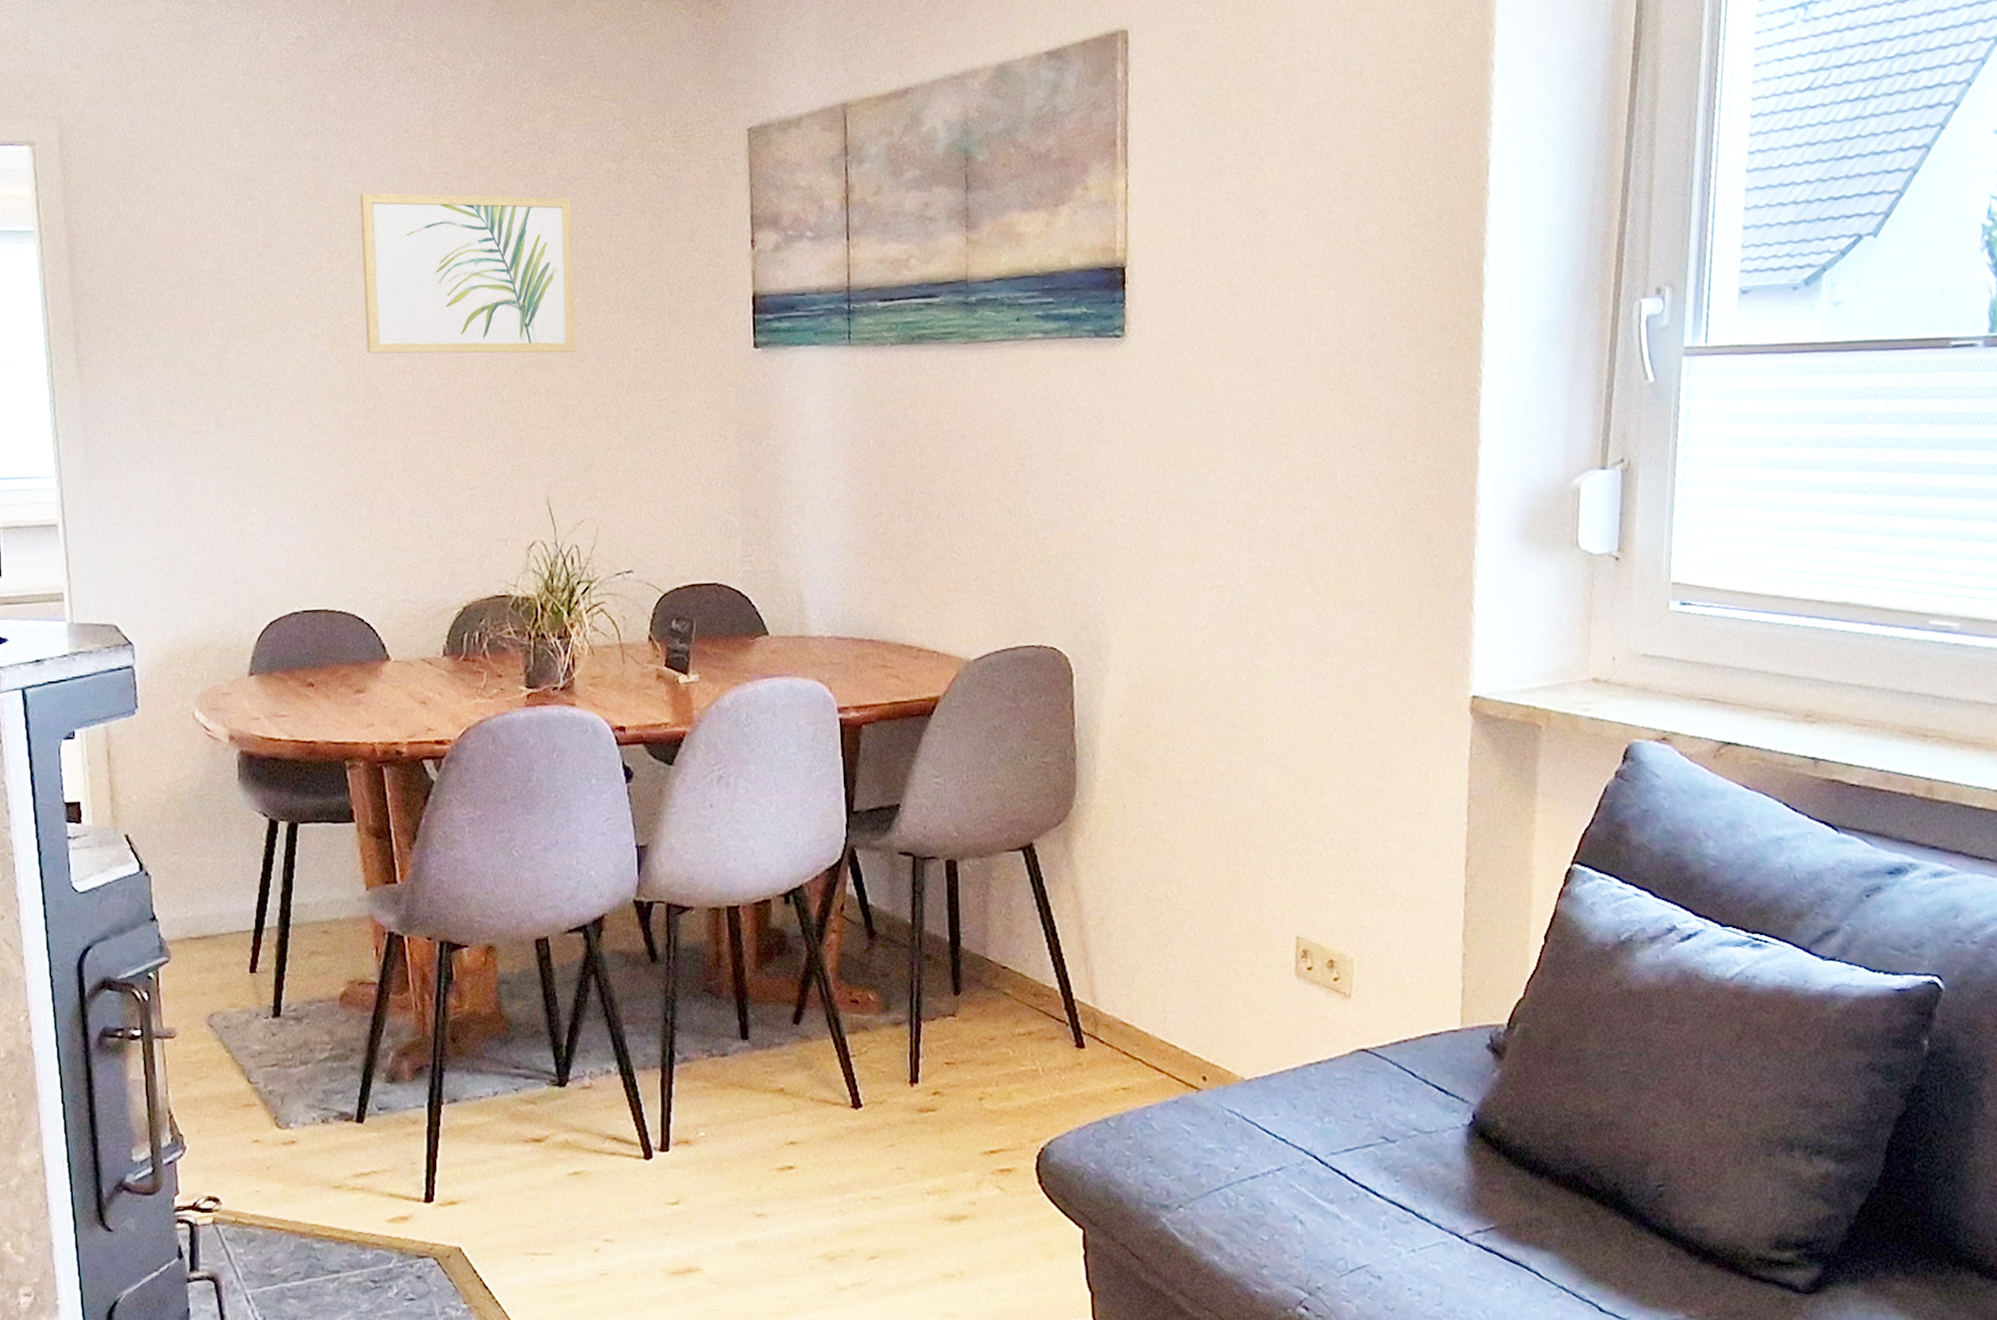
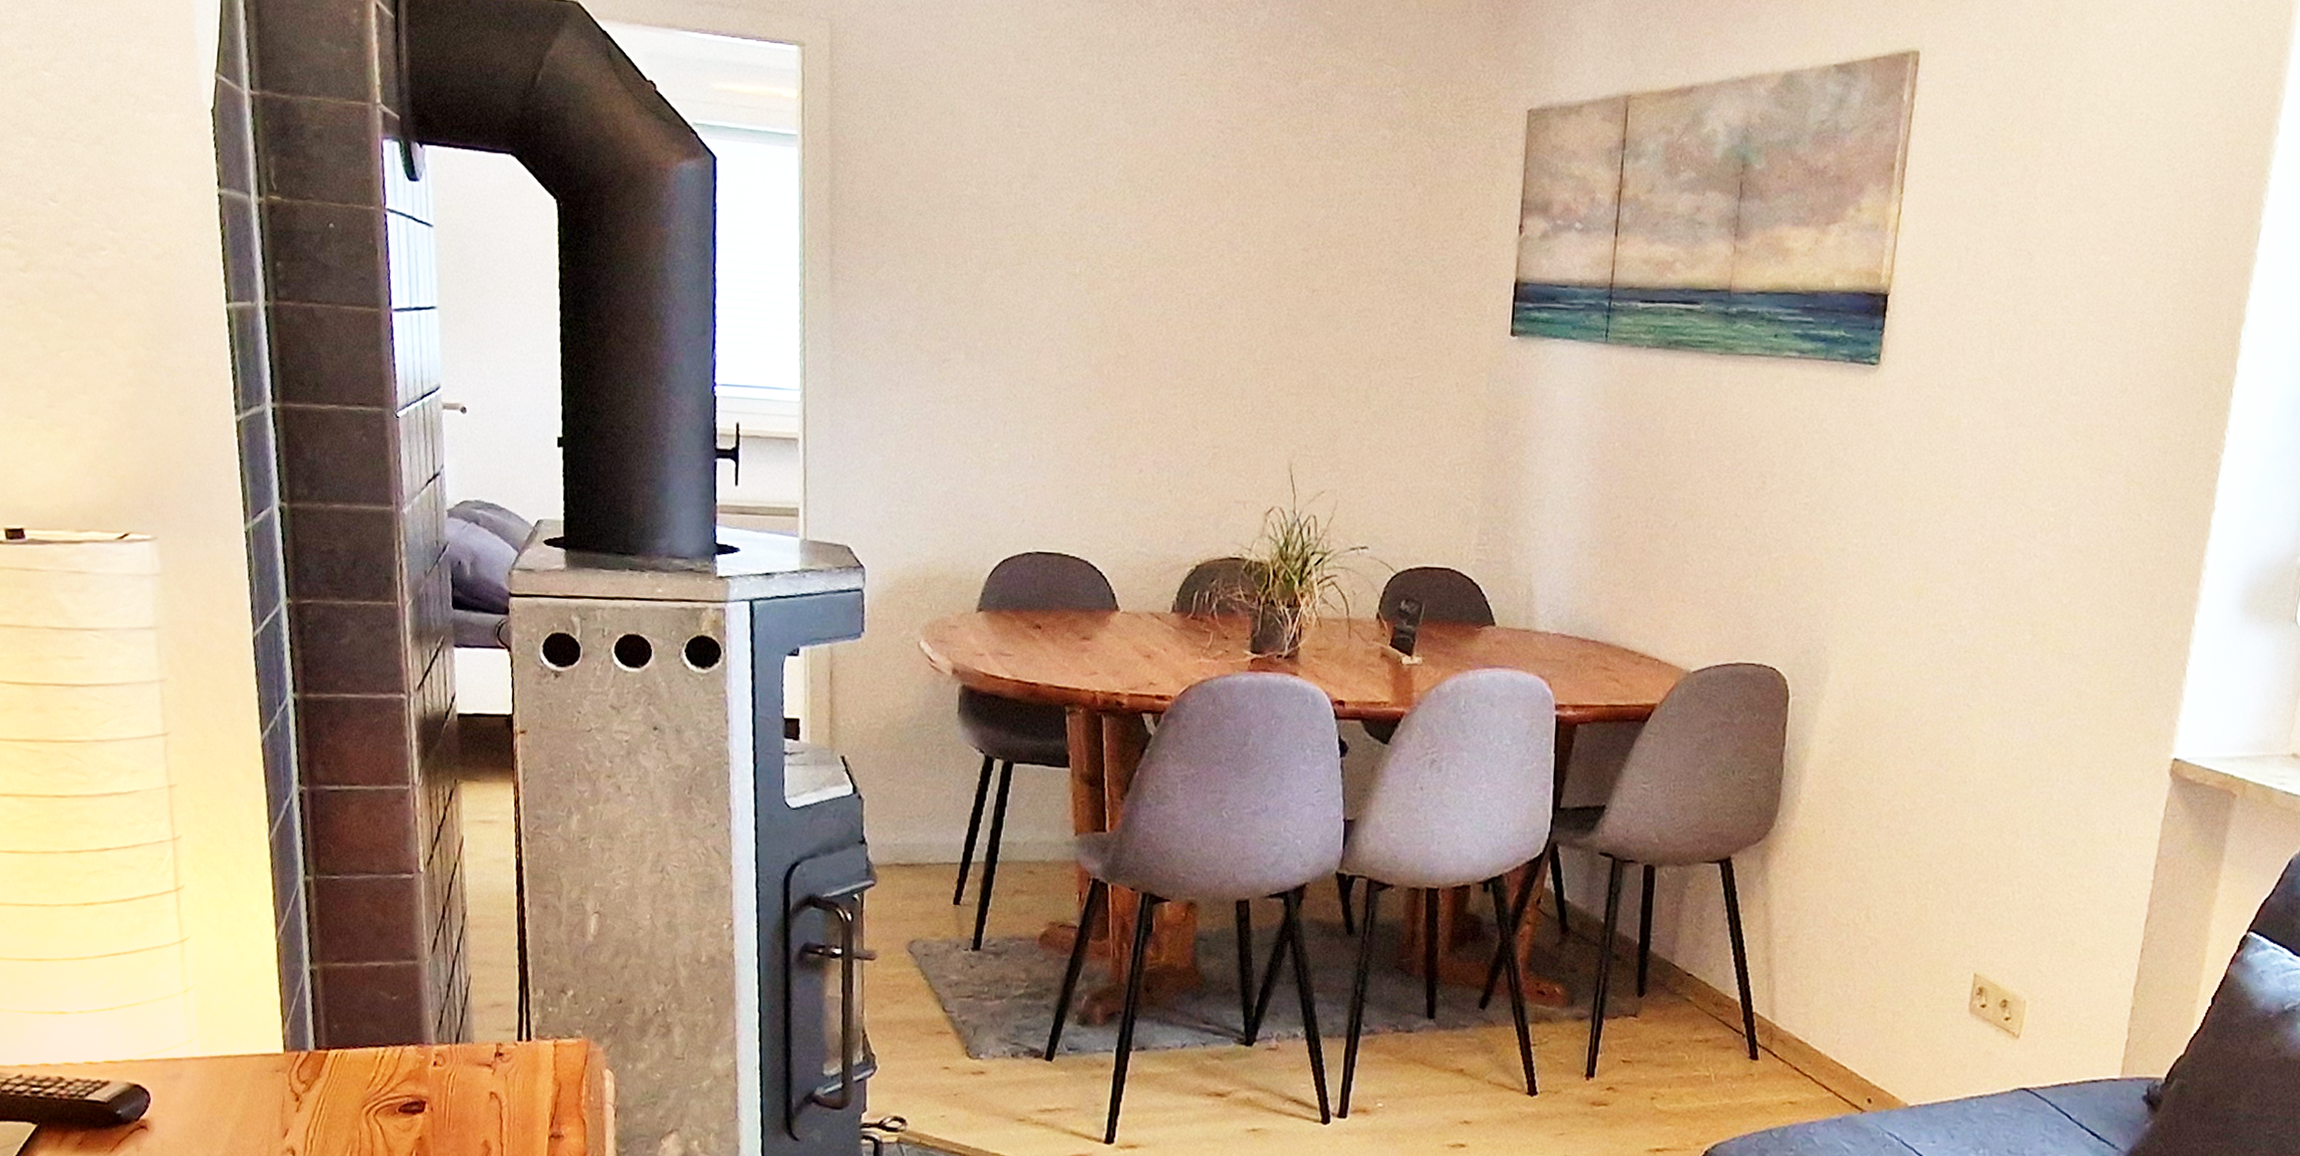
wall art: present [360,193,576,354] -> none [1123,133,1343,321]

